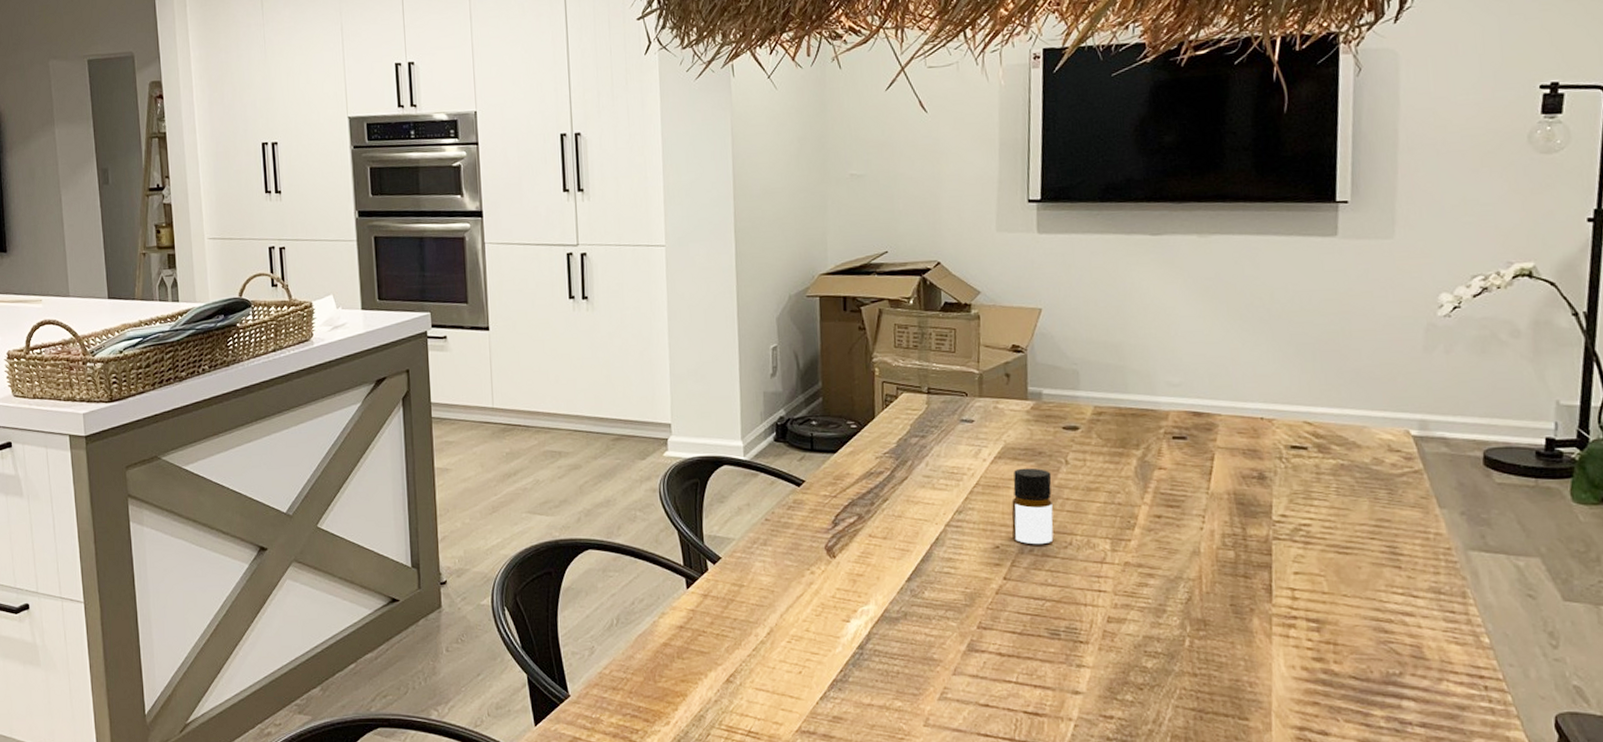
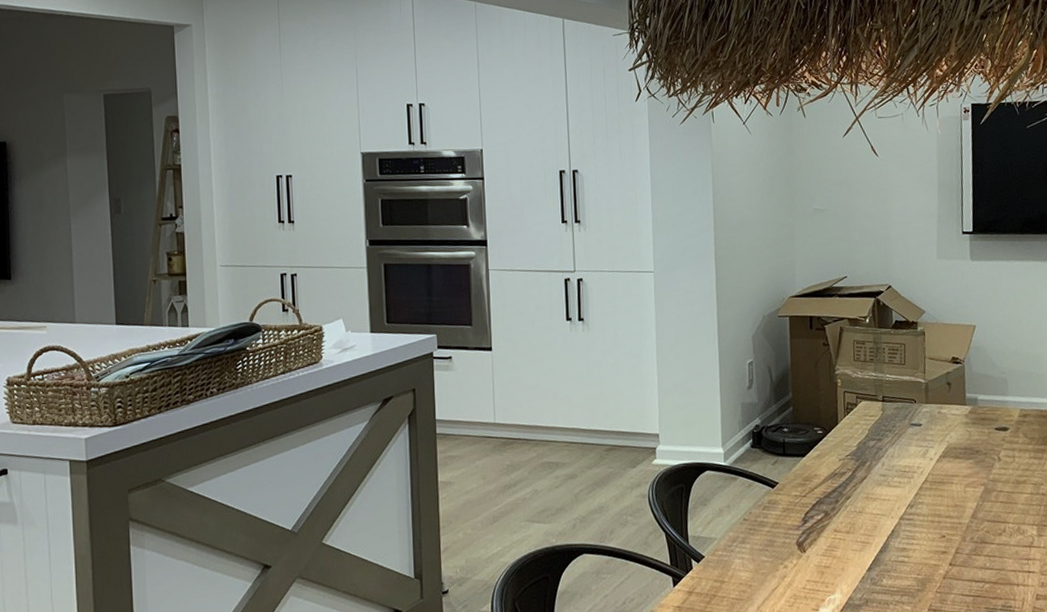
bottle: present [1011,467,1054,545] -> none [954,464,990,533]

